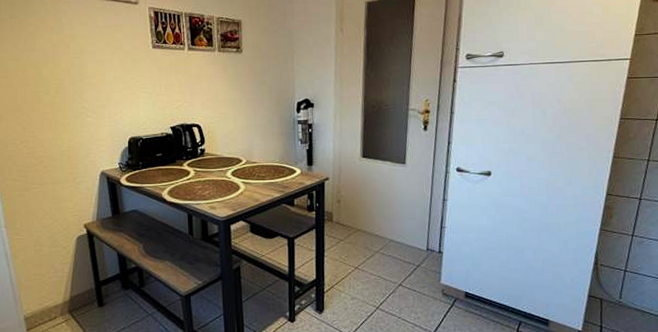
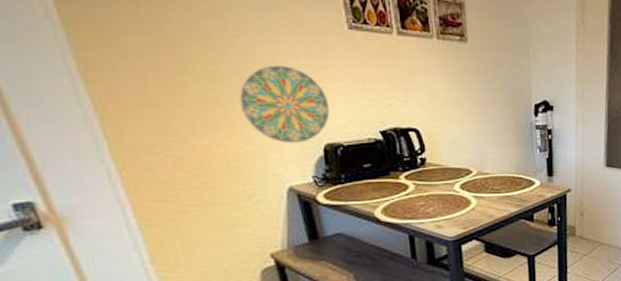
decorative plate: none [73,77,135,137] -> present [238,64,330,143]

